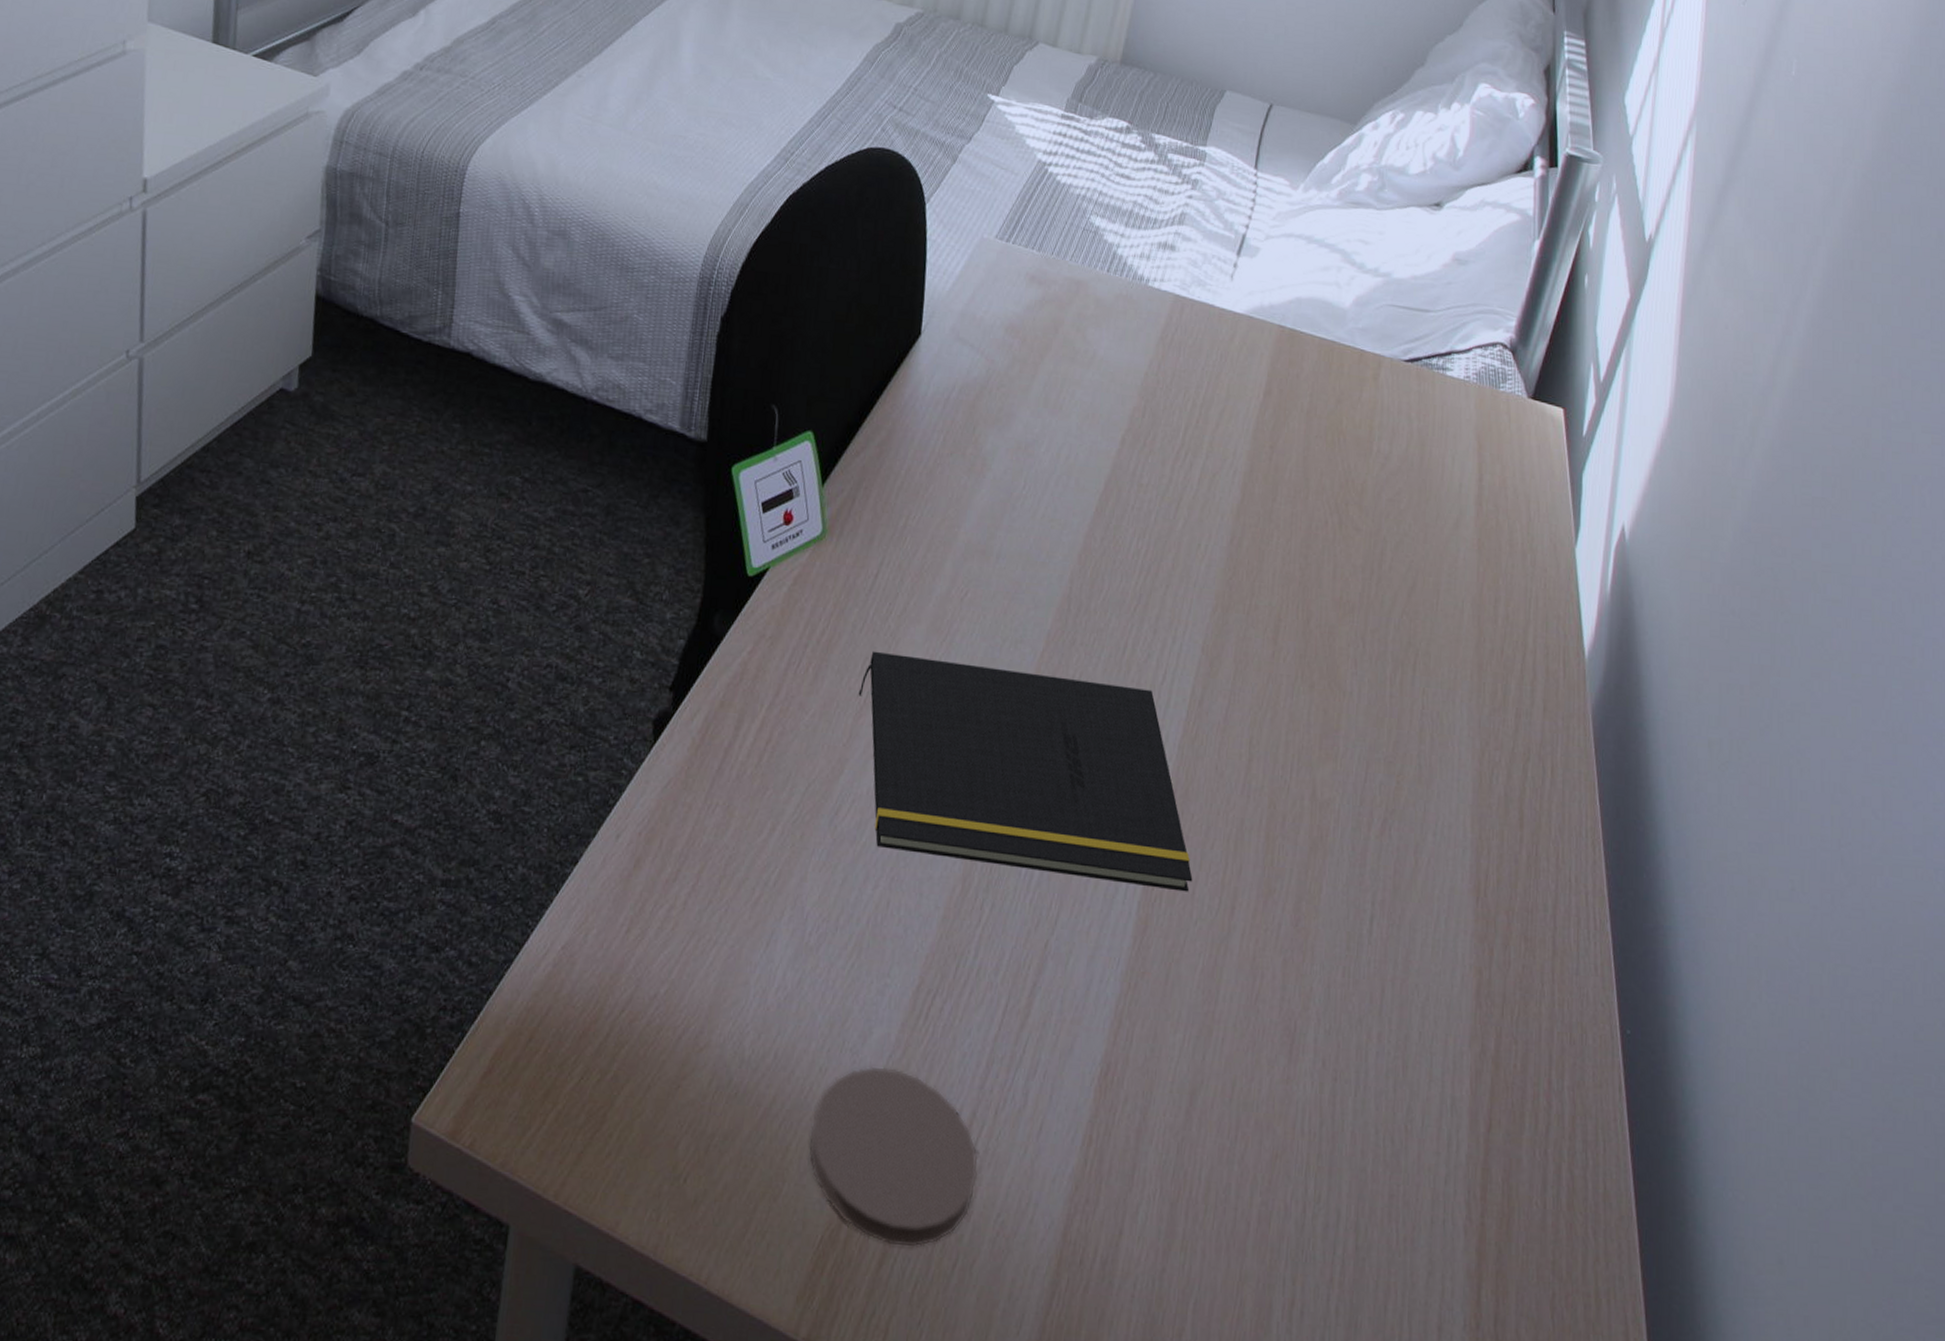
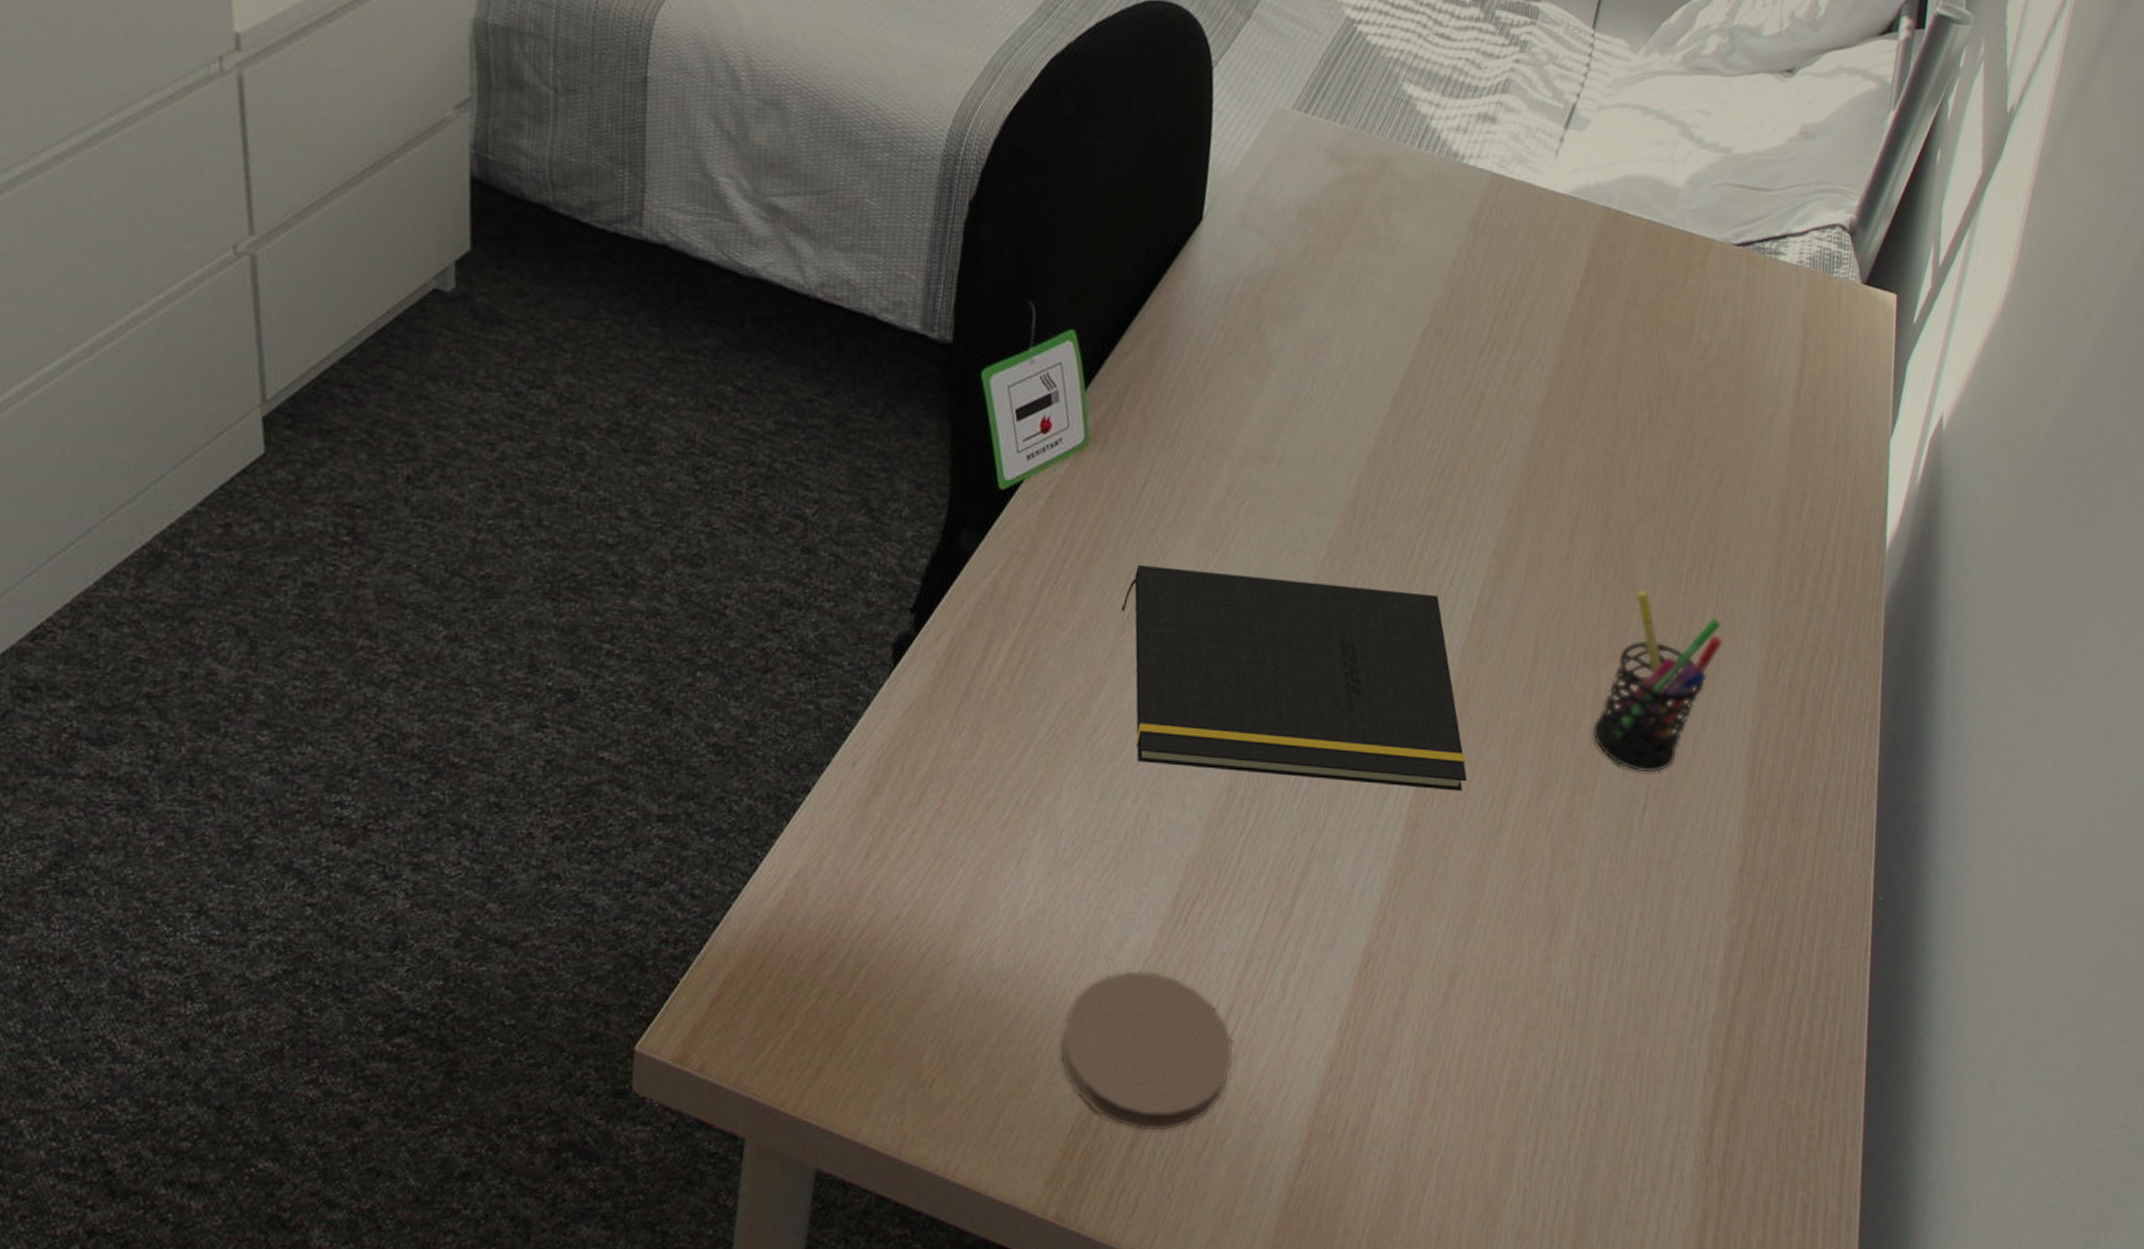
pen holder: none [1312,691,1433,882] -> present [1592,590,1723,773]

